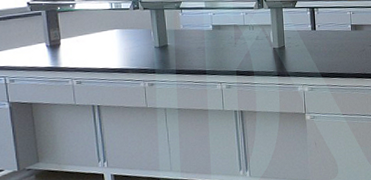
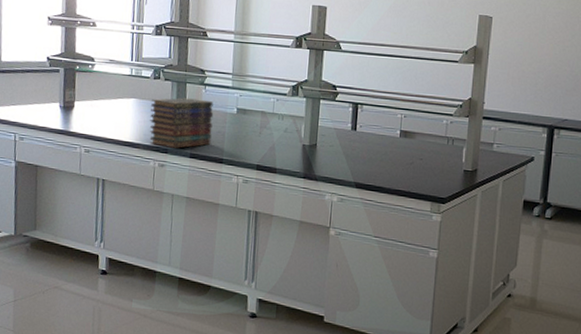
book stack: none [133,22,193,68] -> present [149,98,214,149]

